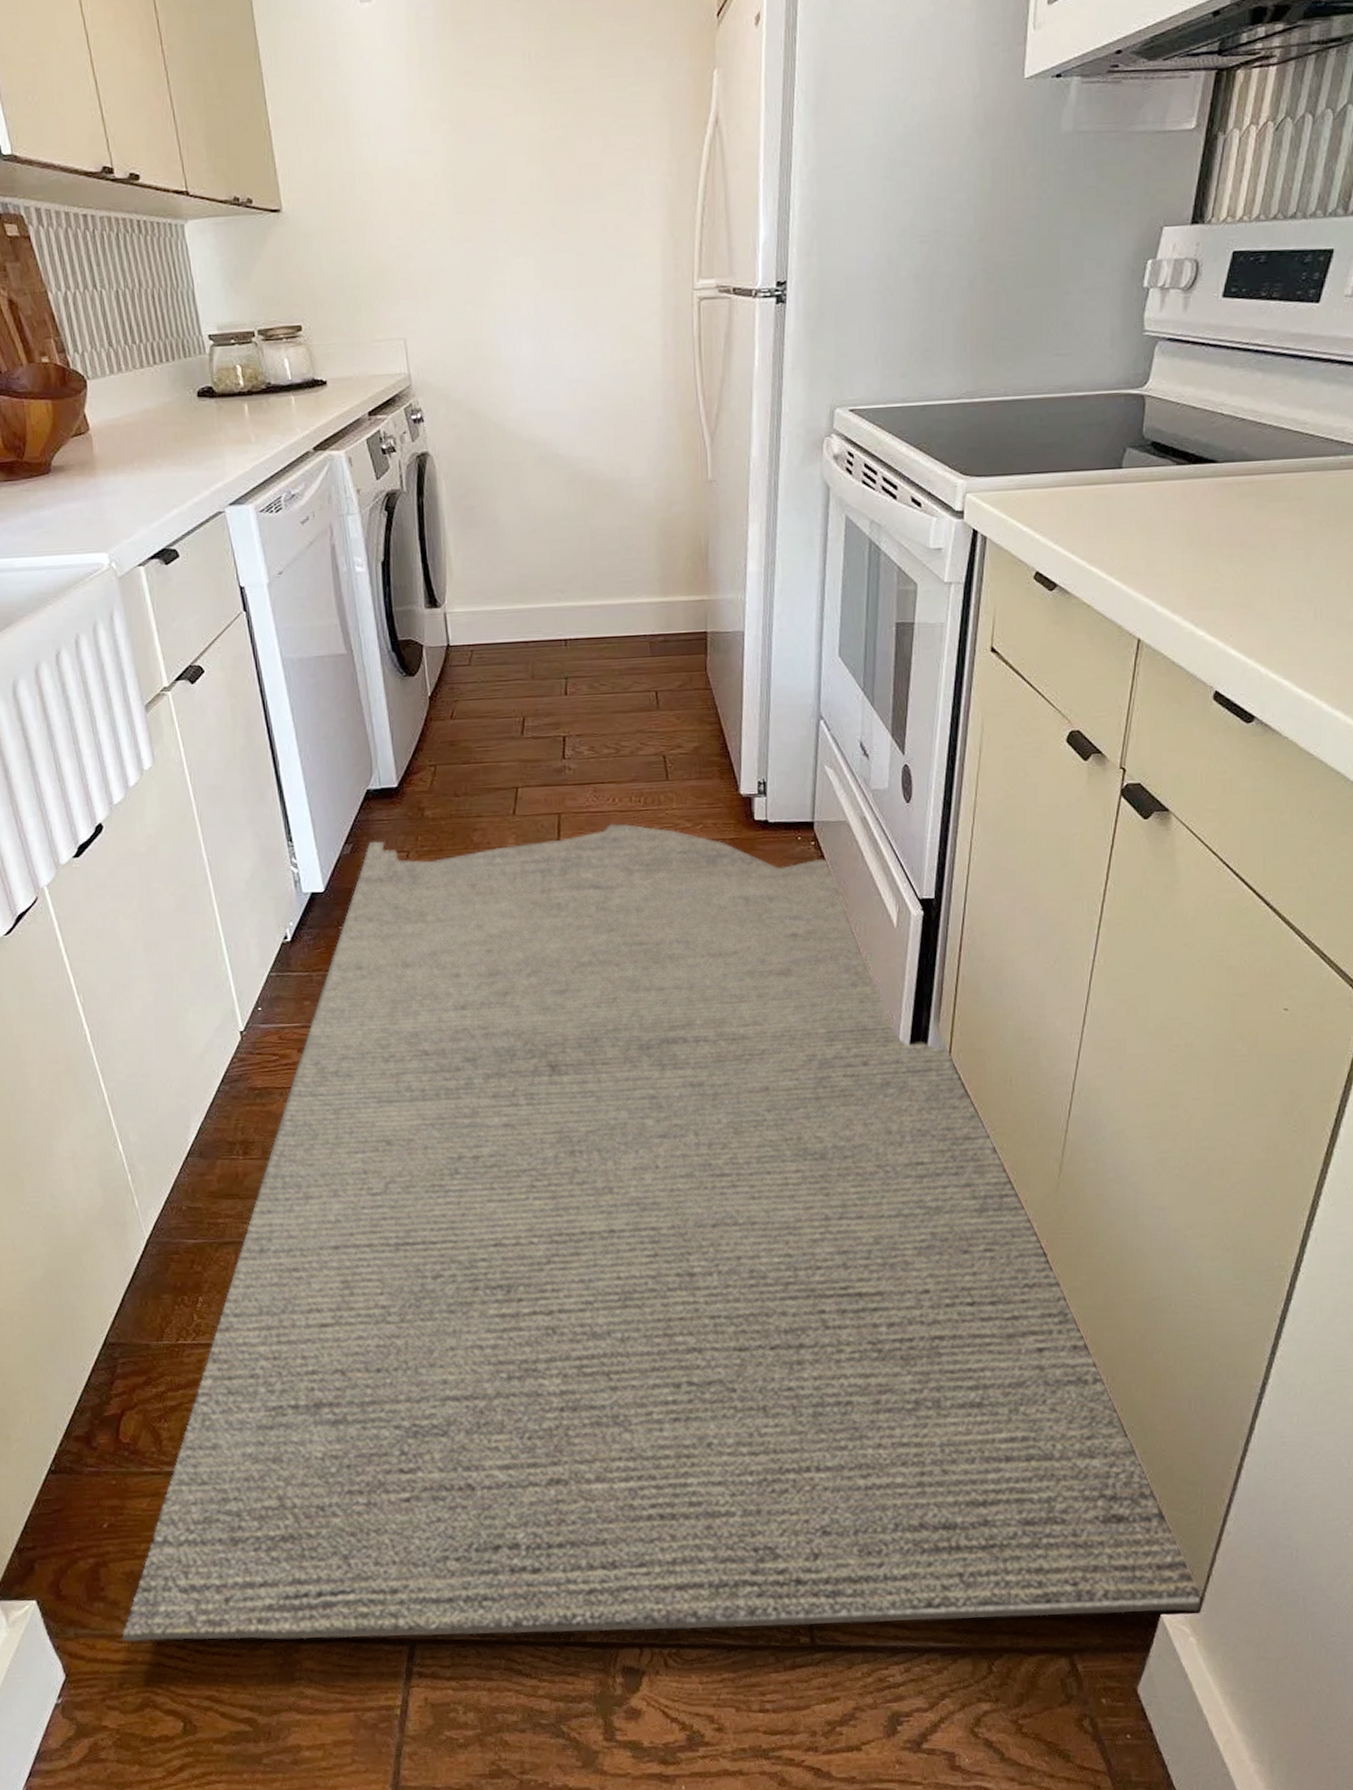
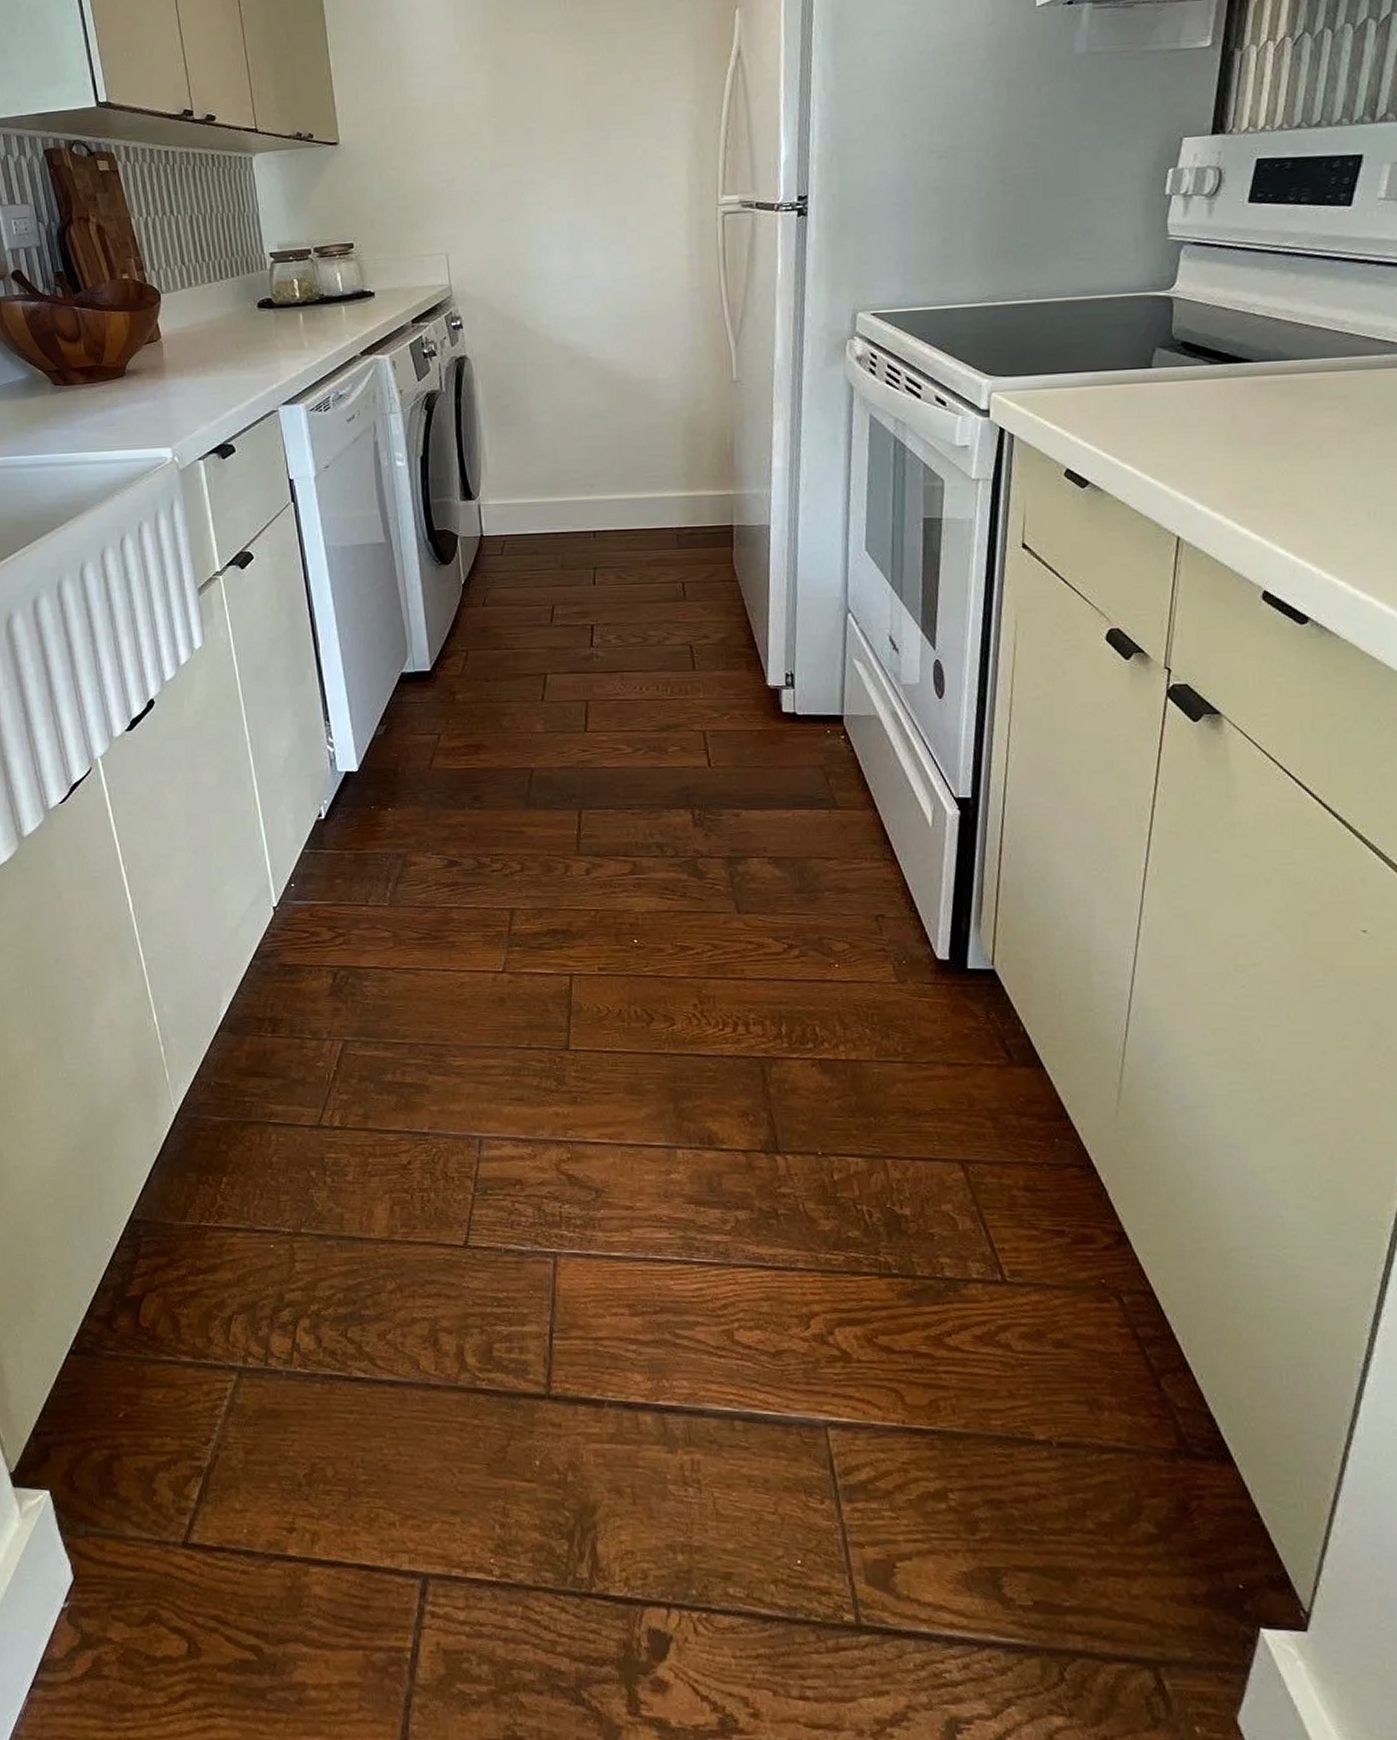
rug: present [121,823,1200,1642] -> none [131,712,1308,1630]

